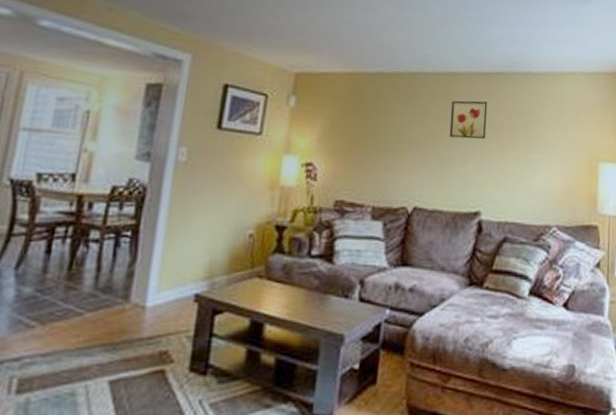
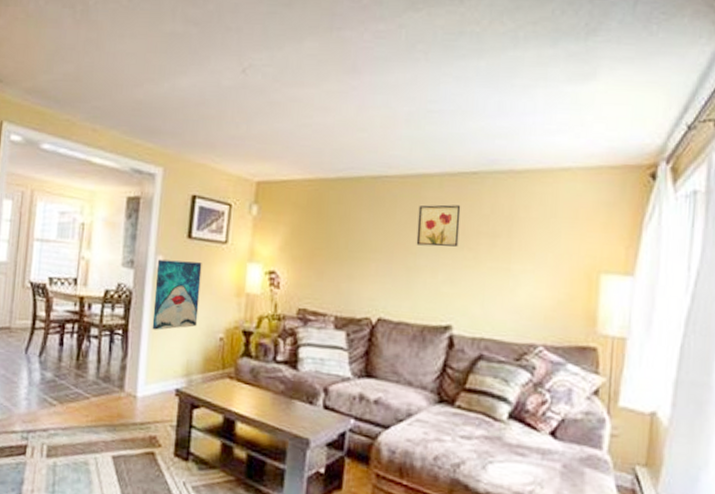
wall art: none [169,151,233,230] -> present [152,259,202,330]

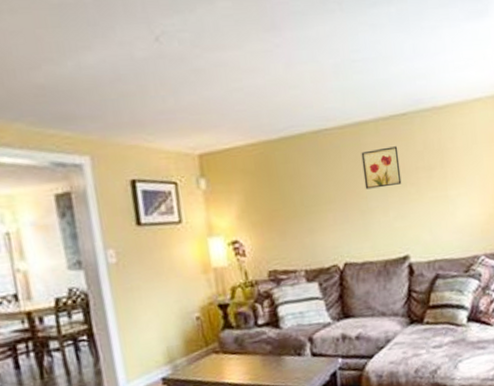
wall art: present [152,259,202,330] -> none [108,248,169,327]

